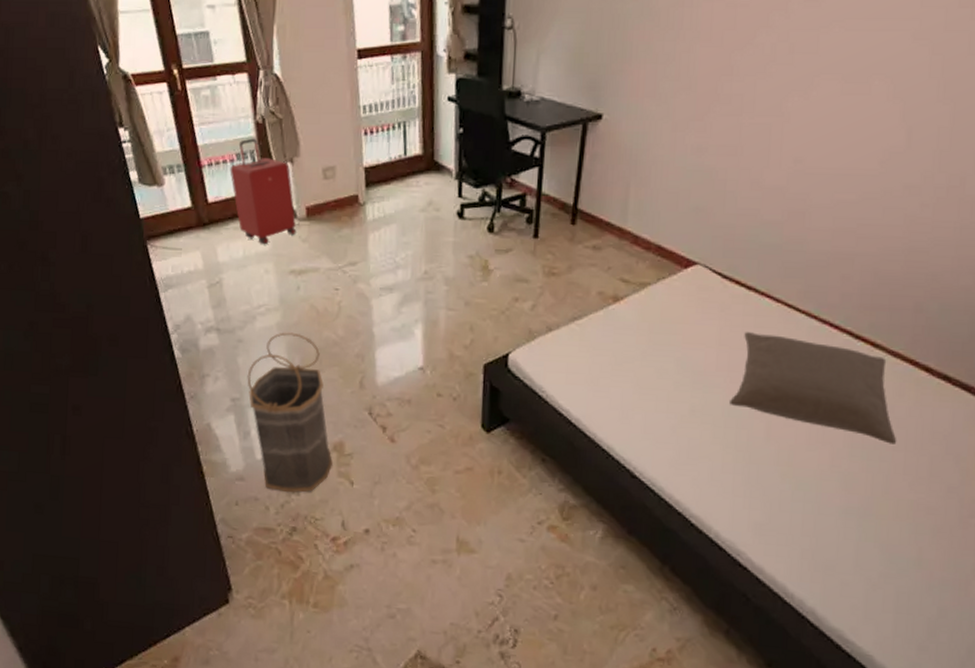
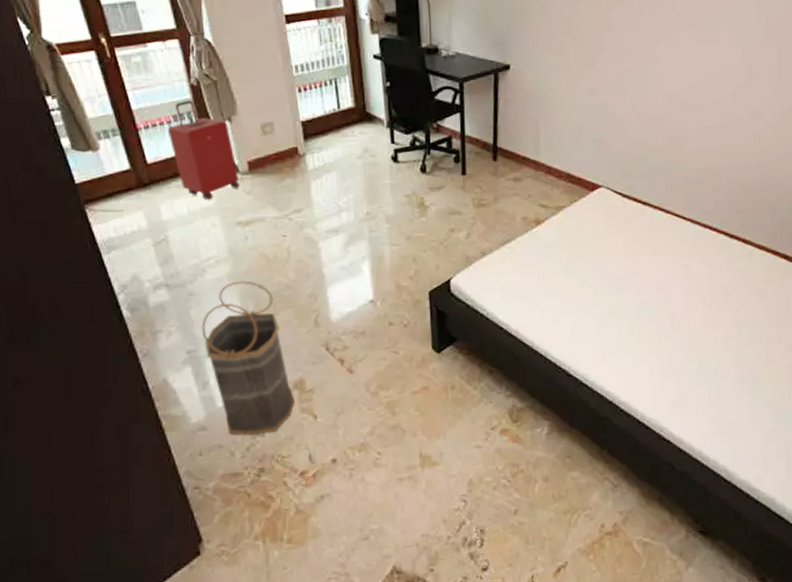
pillow: present [730,332,897,444] -> none [640,240,771,321]

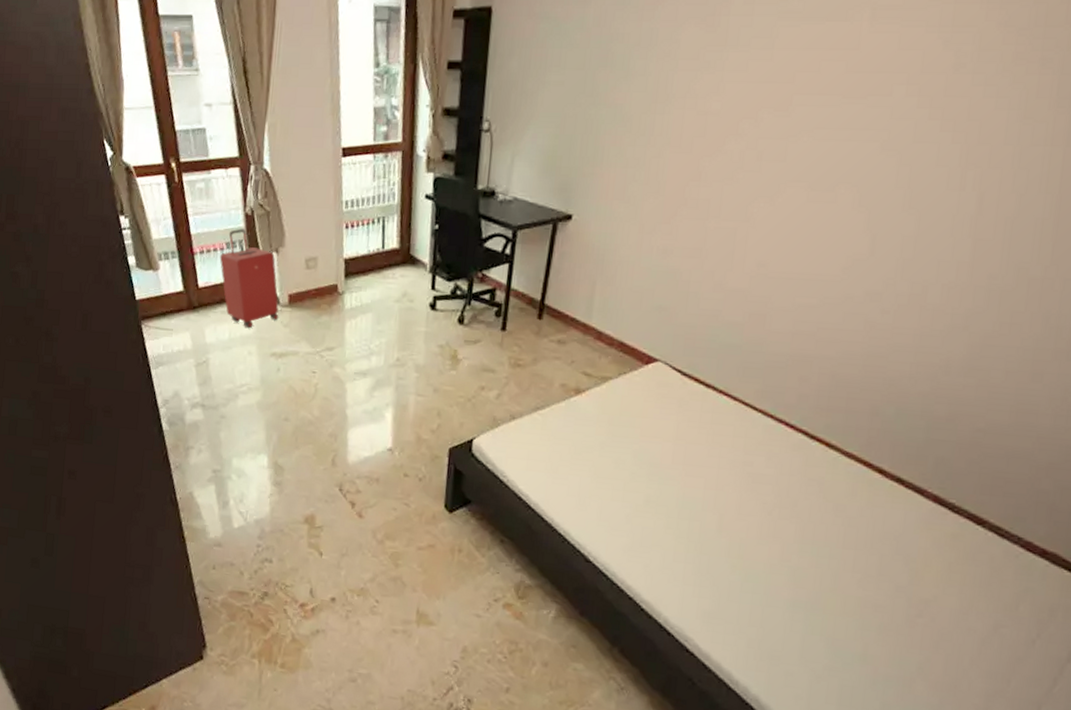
basket: present [201,280,295,436] -> none [228,410,304,560]

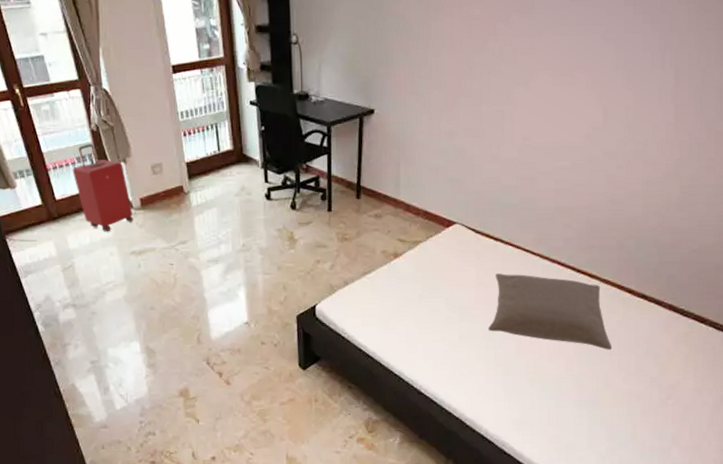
pillow: none [684,428,848,542] -> present [488,273,612,350]

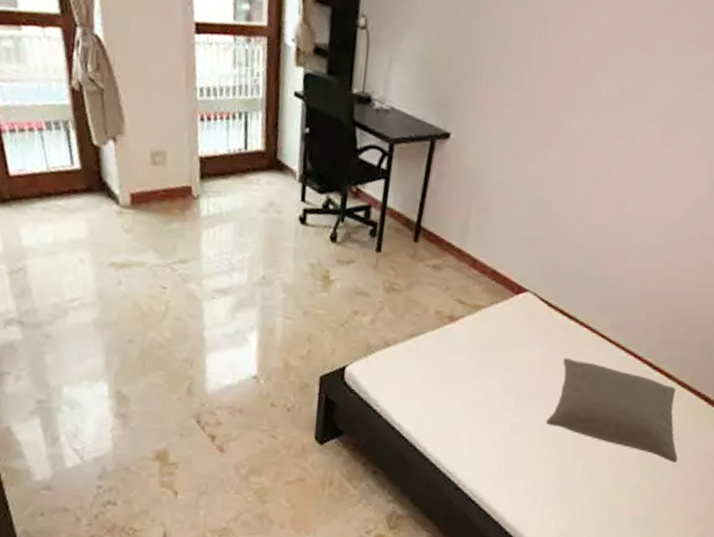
suitcase: present [72,143,134,231] -> none [37,106,119,230]

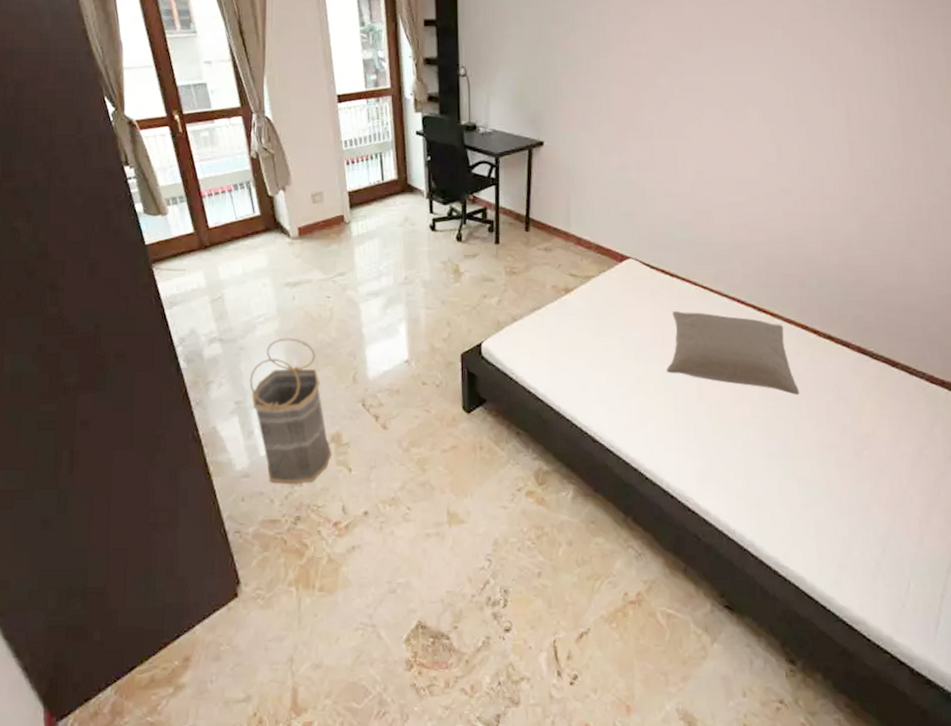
basket: none [56,330,155,503] -> present [249,338,331,485]

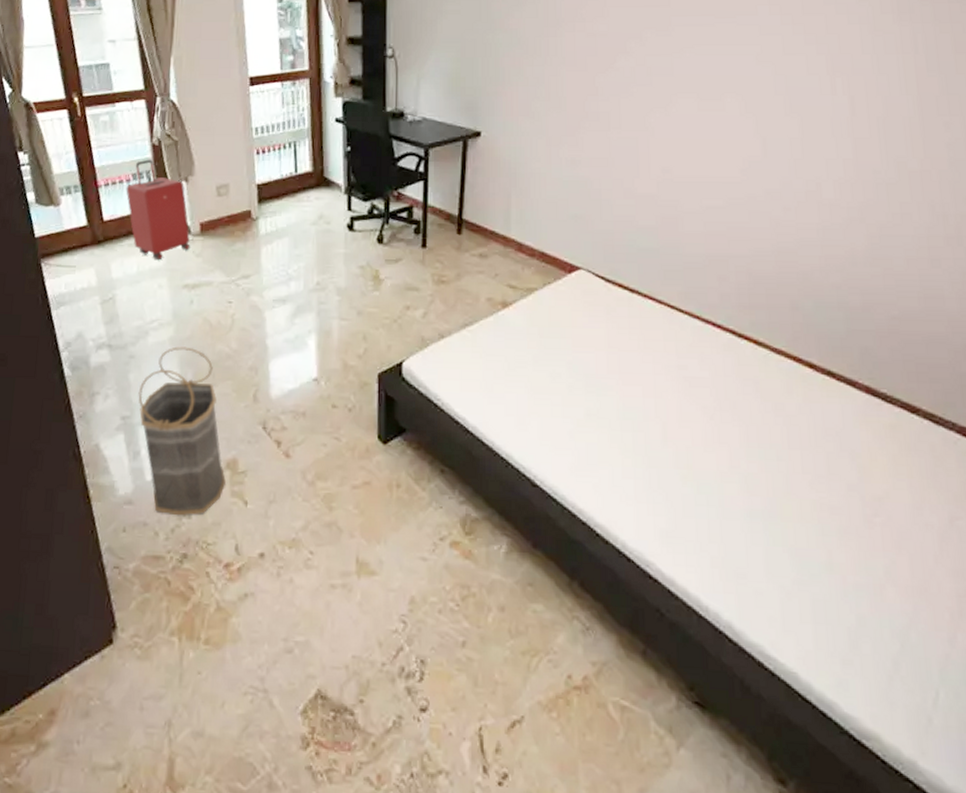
suitcase: none [228,171,290,261] -> present [126,159,190,259]
pillow: present [667,311,800,395] -> none [624,334,792,442]

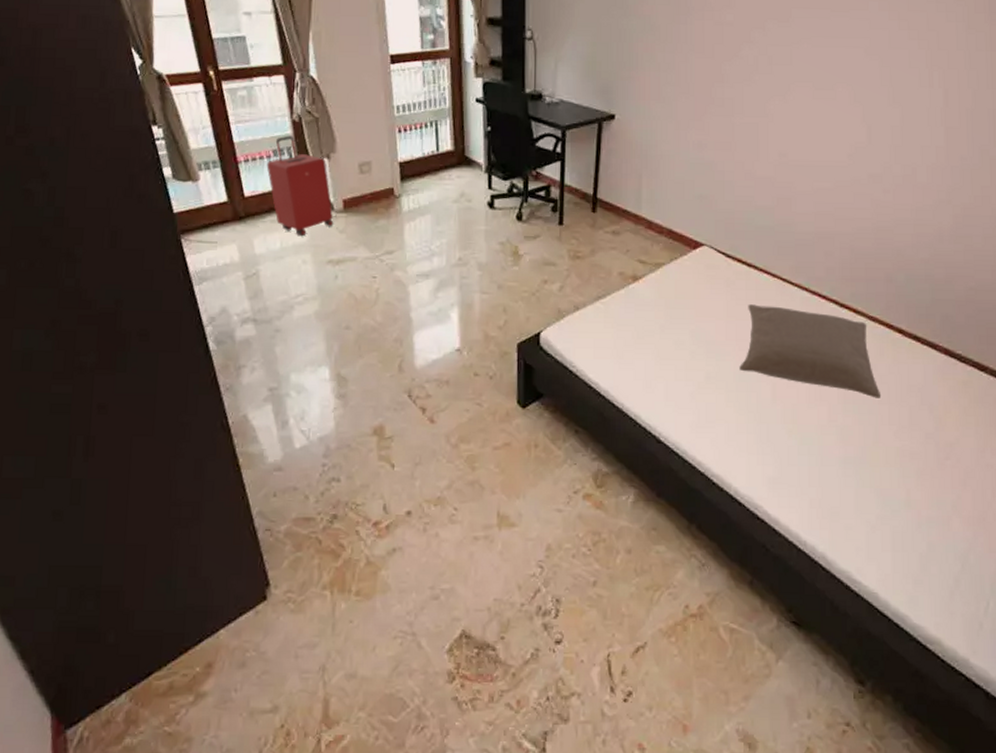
basket: present [138,346,226,516] -> none [285,320,373,480]
pillow: none [624,334,792,442] -> present [739,304,882,398]

